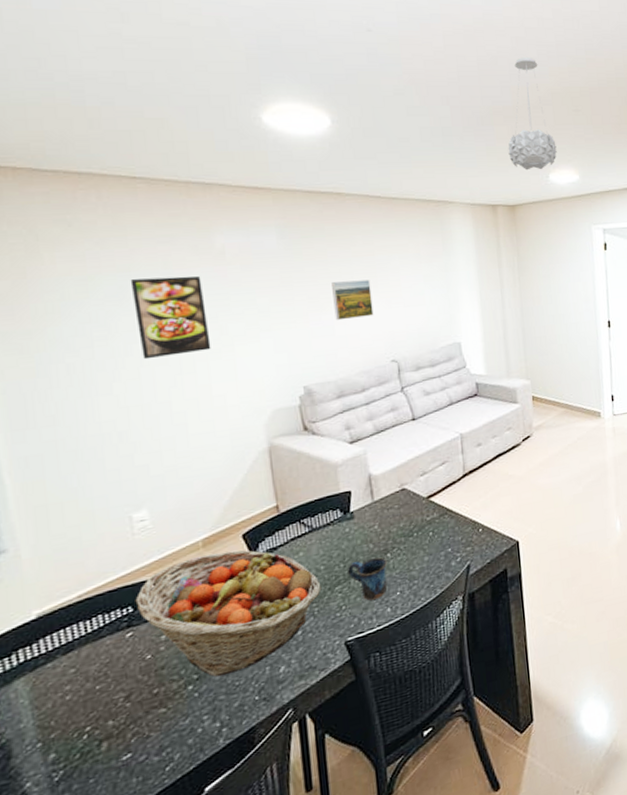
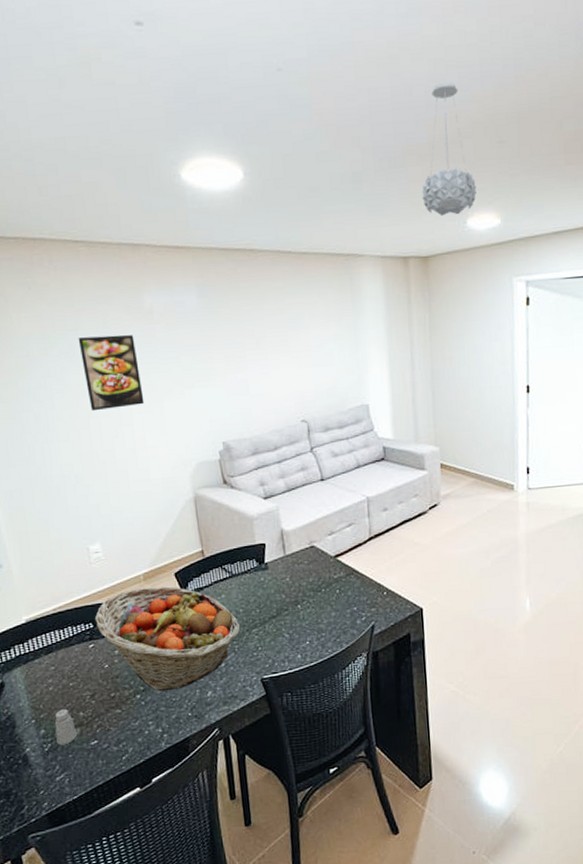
saltshaker: none [70,720,104,770] -> present [54,709,78,746]
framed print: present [332,279,374,321] -> none [246,338,285,379]
mug: present [348,557,388,601] -> none [263,607,298,645]

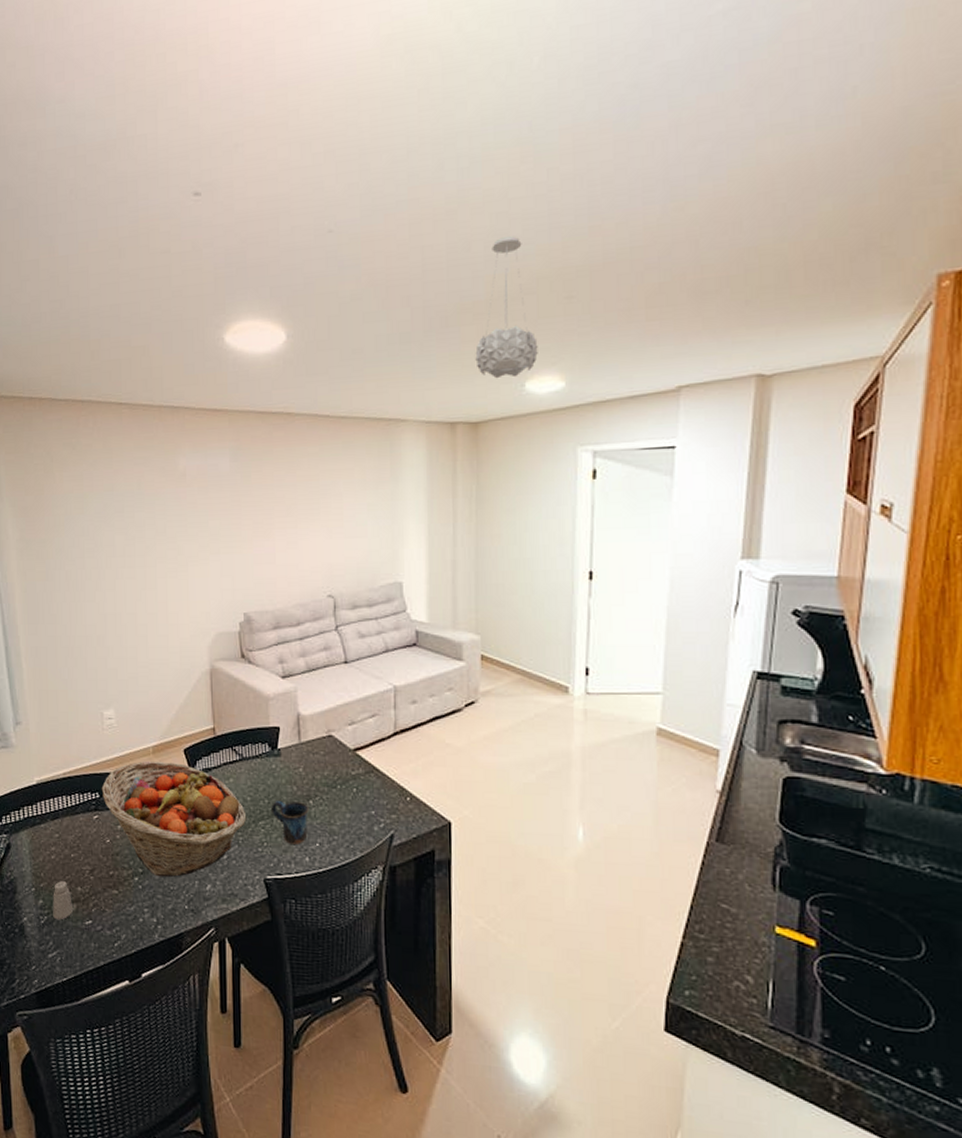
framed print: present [78,334,145,411] -> none [113,496,170,573]
mug: none [263,607,298,645] -> present [272,800,309,844]

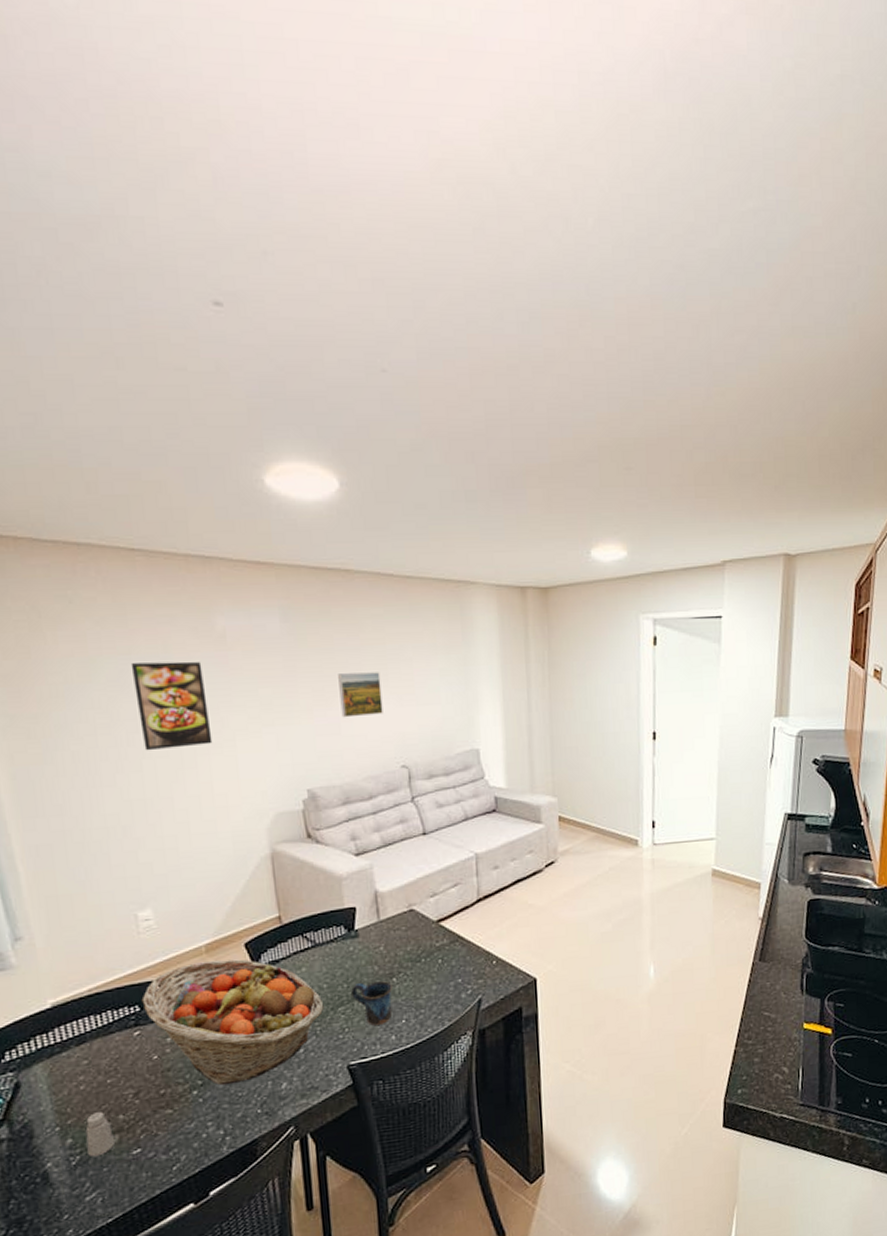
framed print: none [113,496,170,573] -> present [130,661,213,751]
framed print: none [276,506,314,548] -> present [338,672,383,718]
pendant light: present [475,236,538,379] -> none [542,401,602,545]

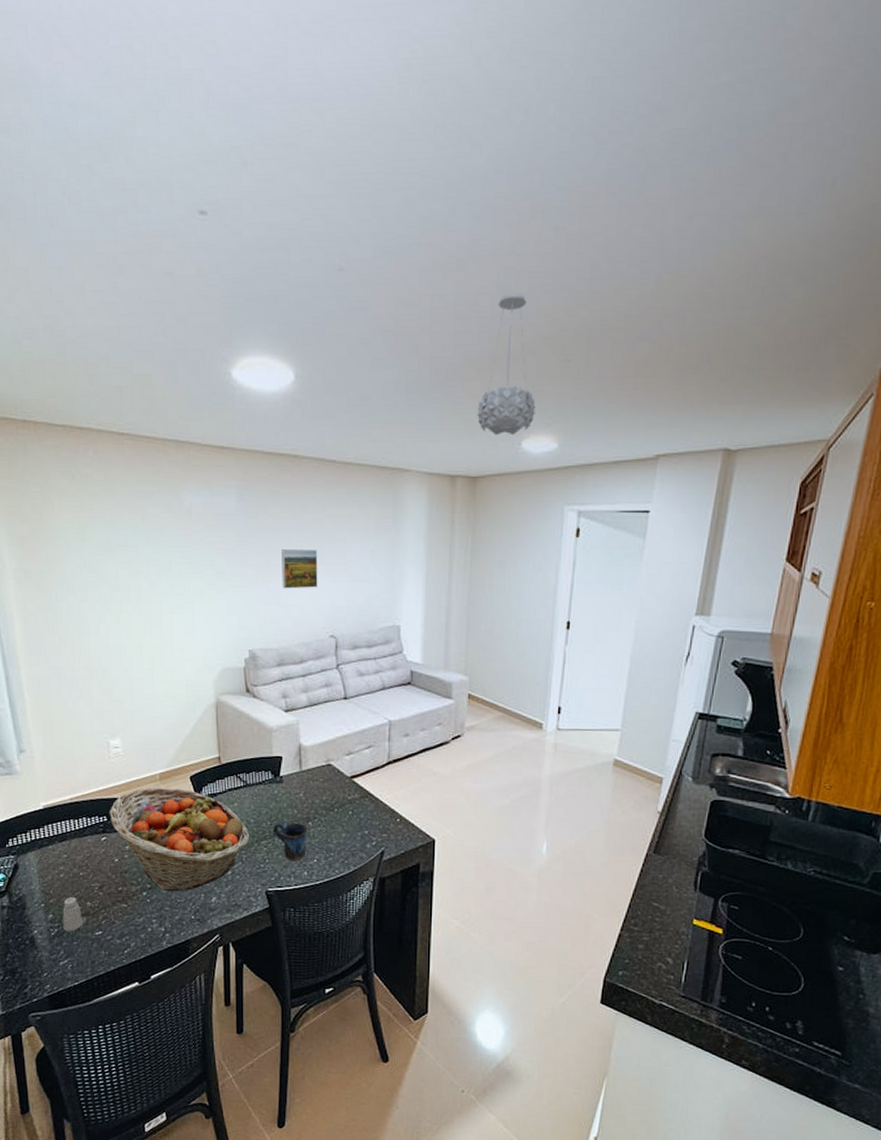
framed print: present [130,661,213,751] -> none [116,532,175,607]
pendant light: none [542,401,602,545] -> present [477,293,536,436]

